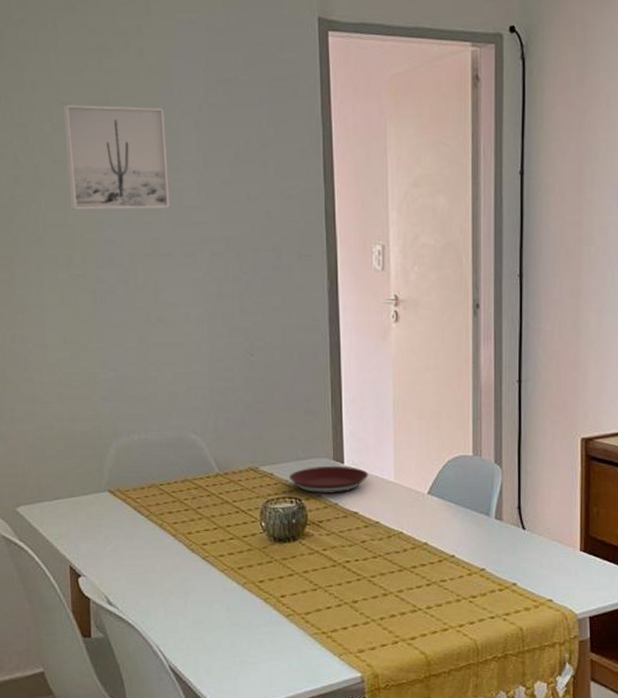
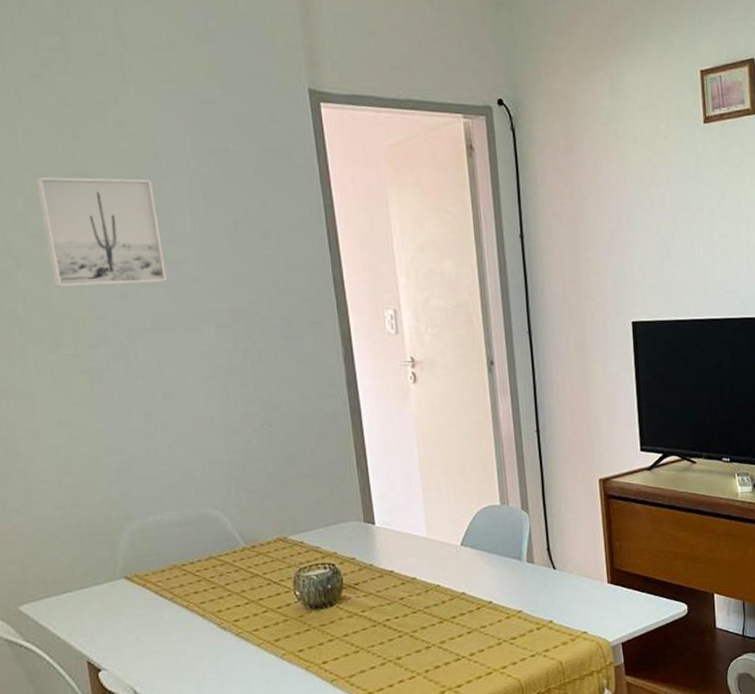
plate: present [290,466,369,495] -> none [321,527,401,558]

